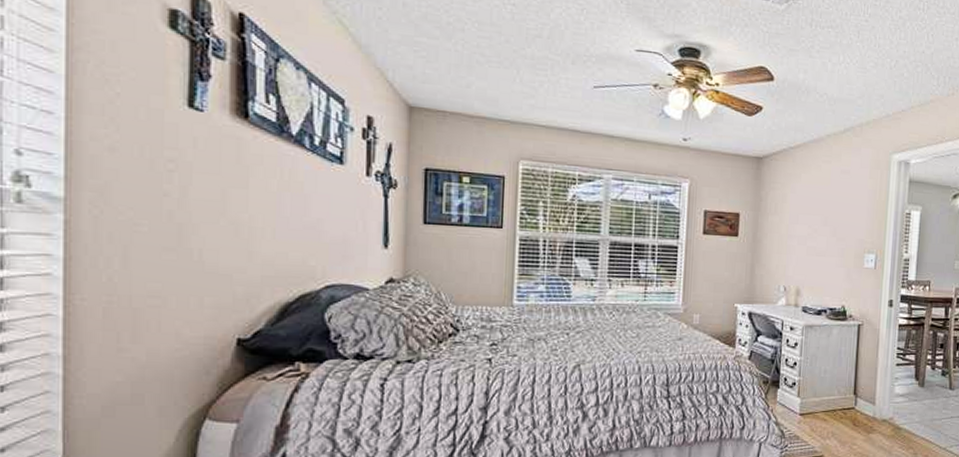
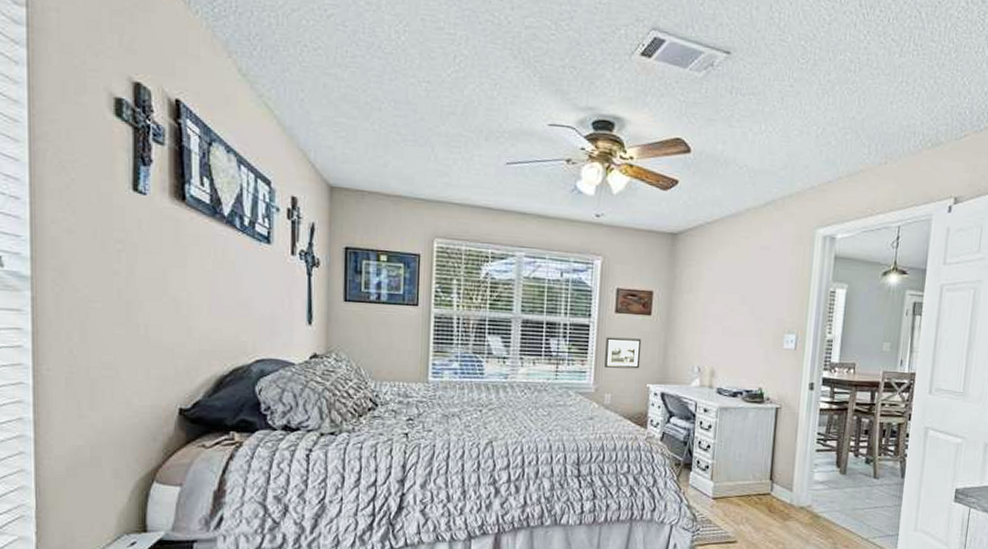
picture frame: none [693,258,729,289] -> present [604,337,642,369]

